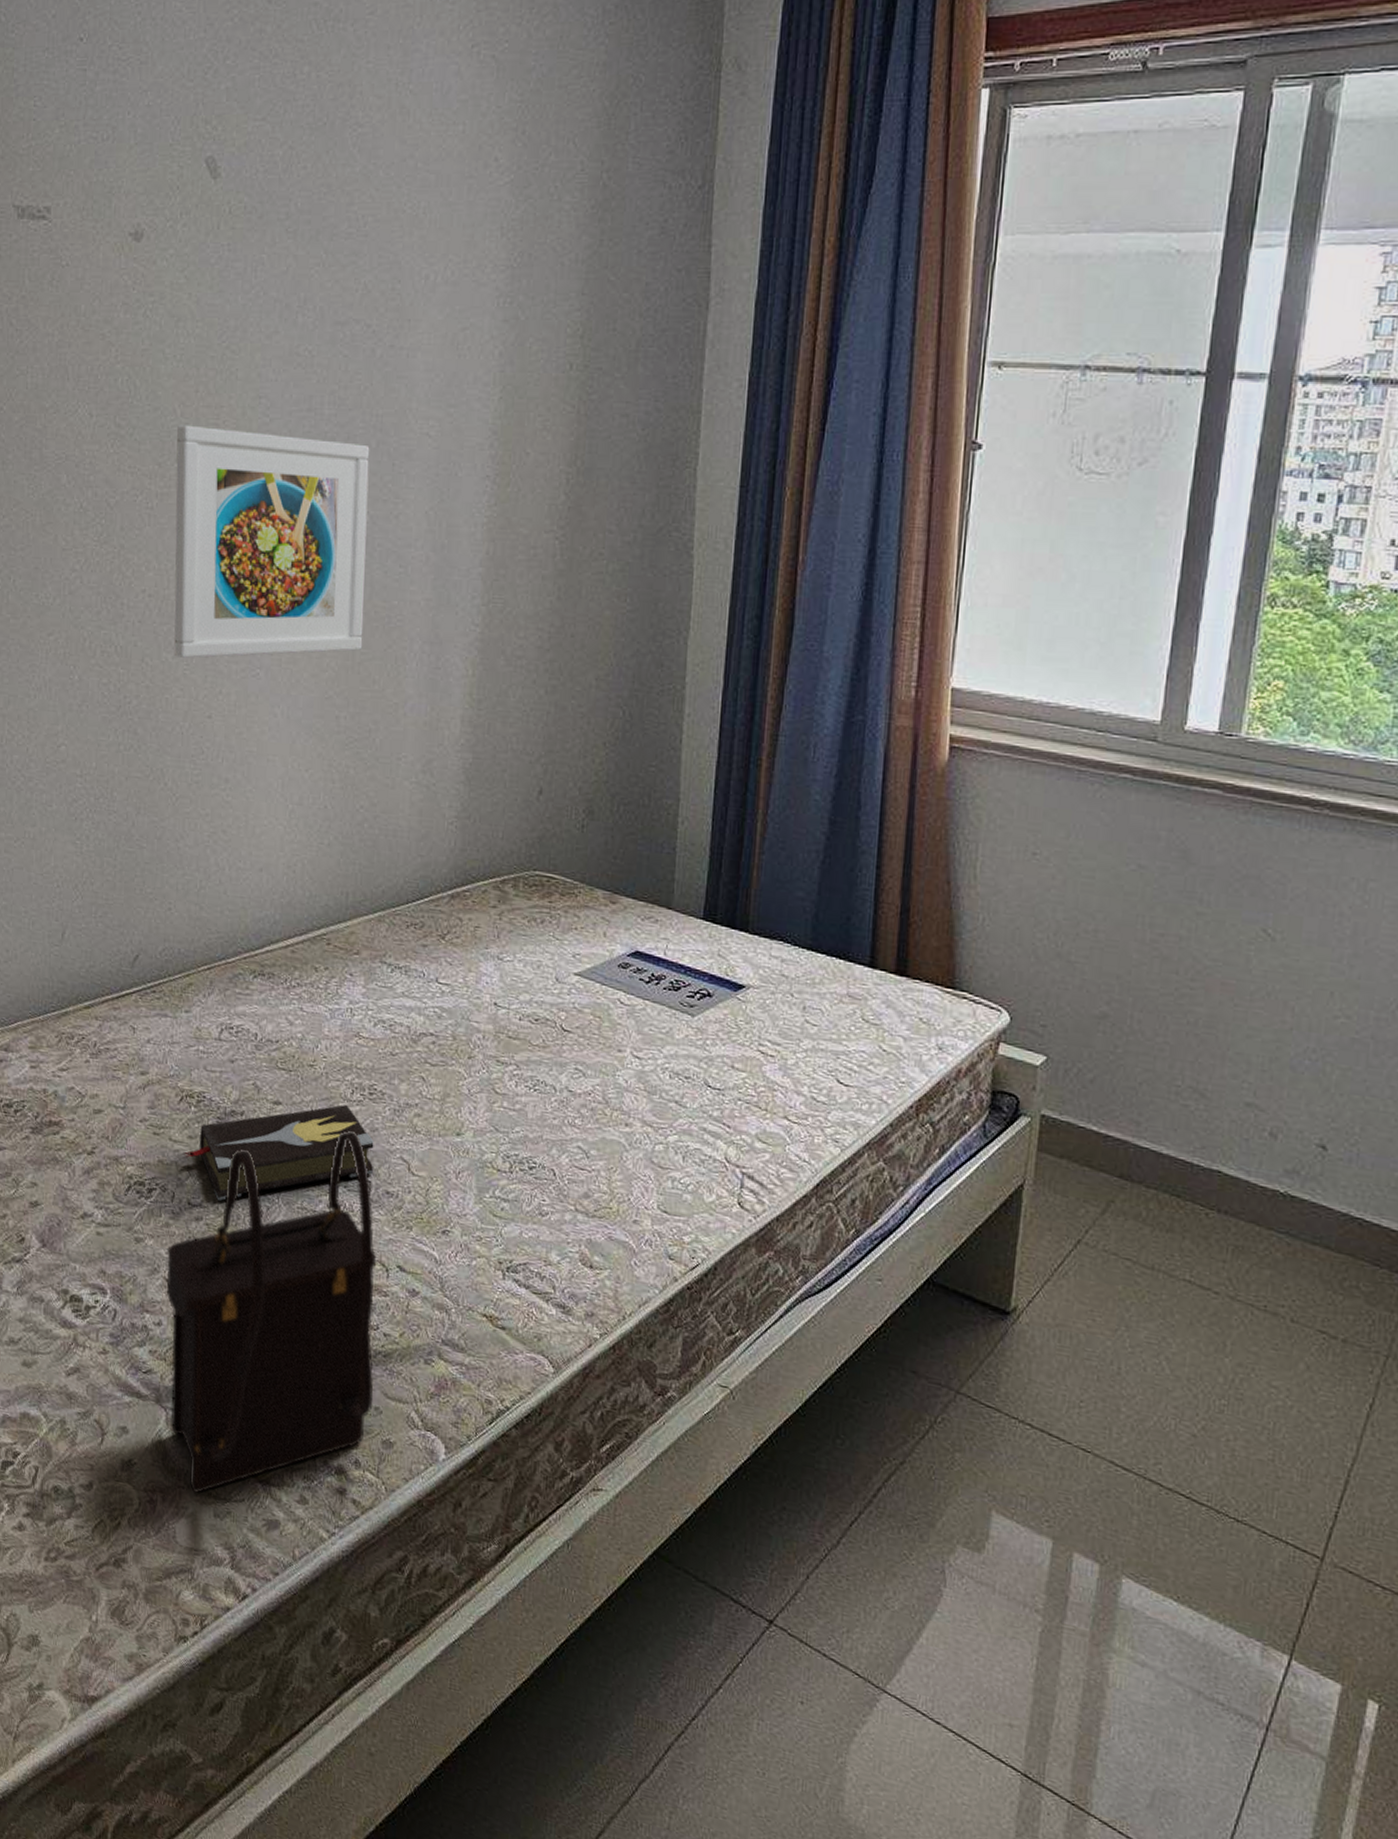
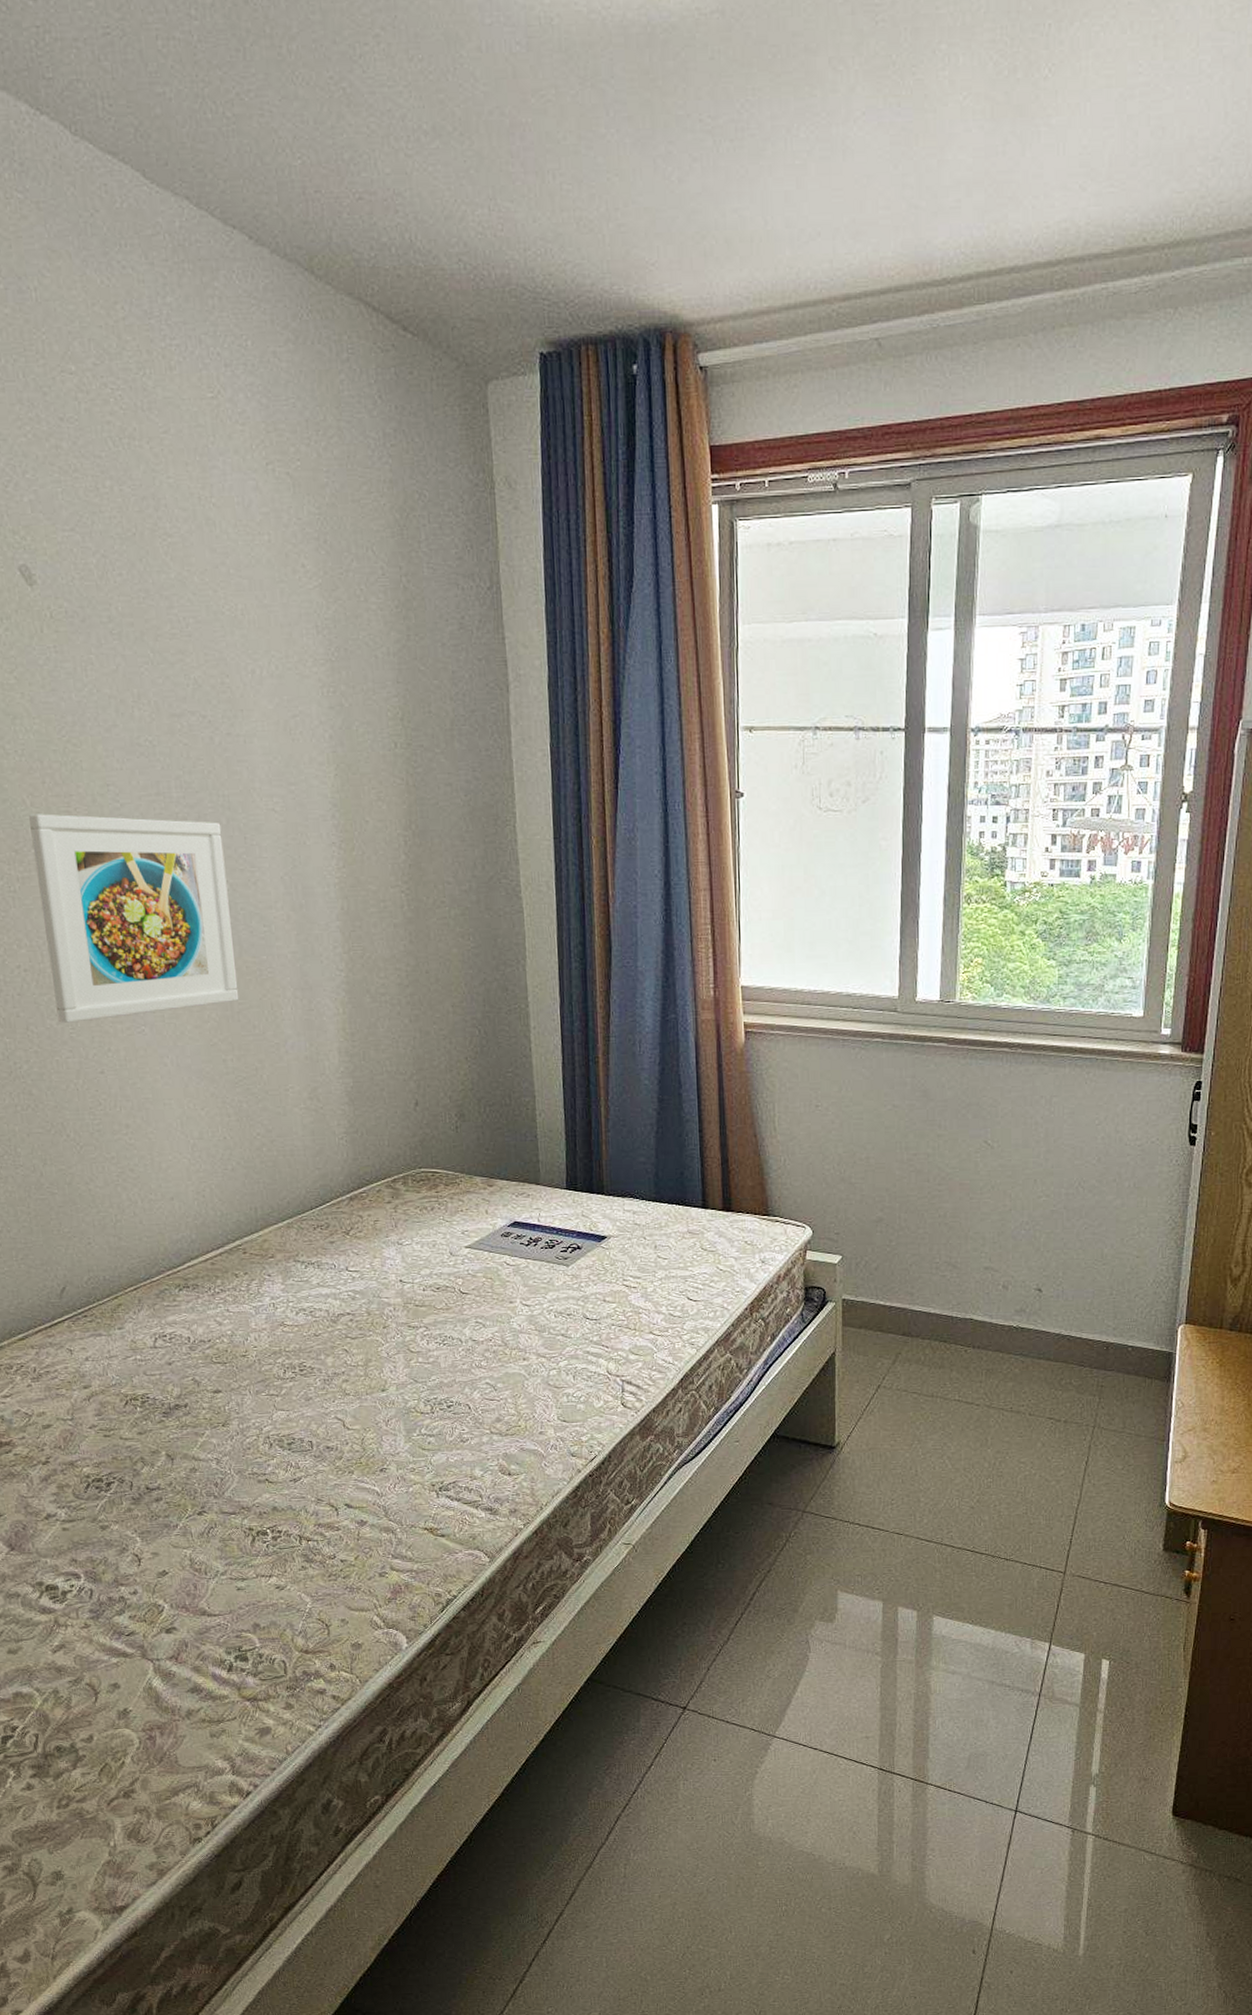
satchel: present [166,1130,377,1494] -> none [133,1403,339,1723]
hardback book: present [182,1104,374,1201] -> none [134,1383,312,1481]

